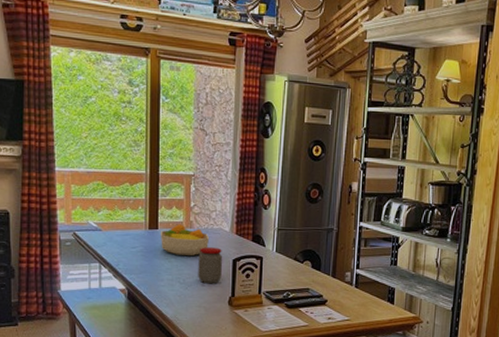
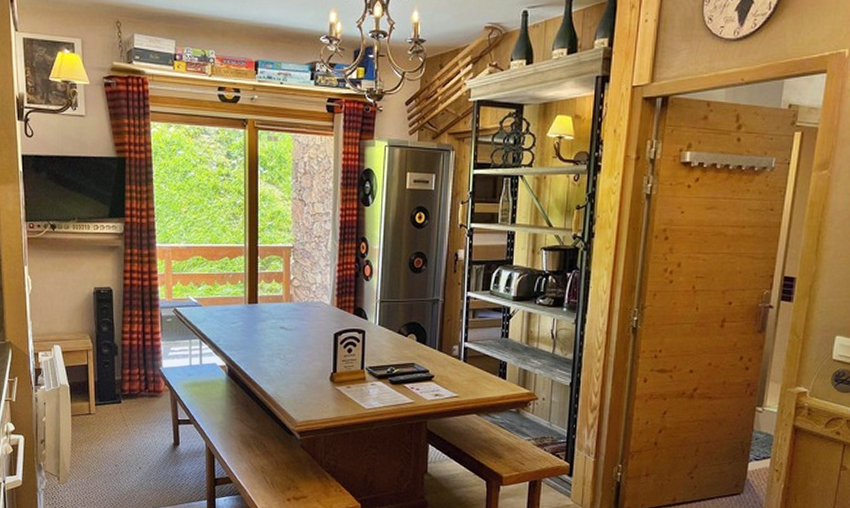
fruit bowl: present [160,224,209,257] -> none [259,298,309,331]
jar: present [198,247,223,284] -> none [298,321,324,360]

